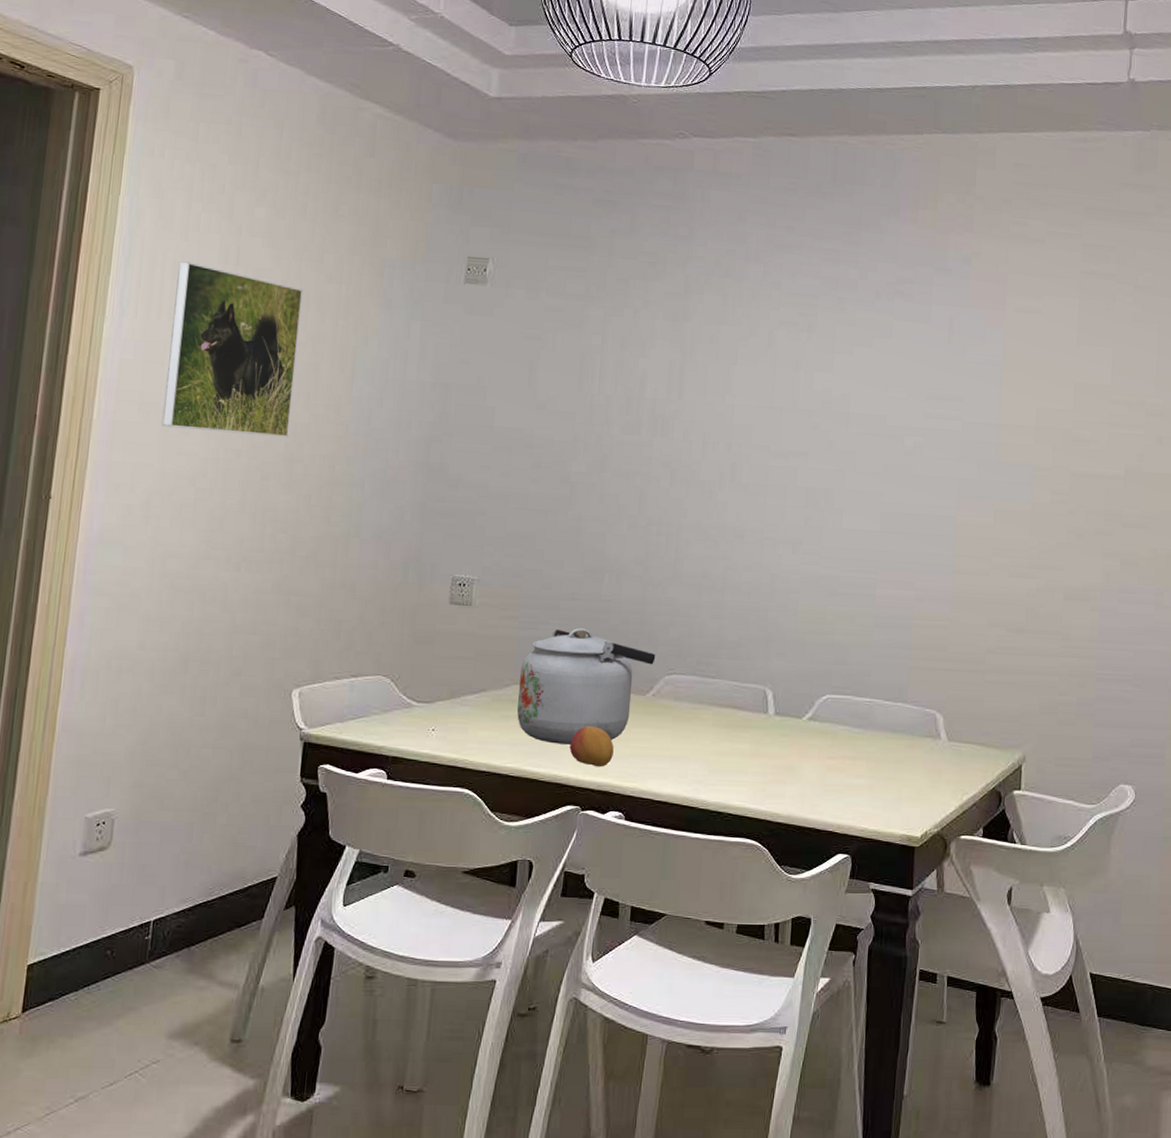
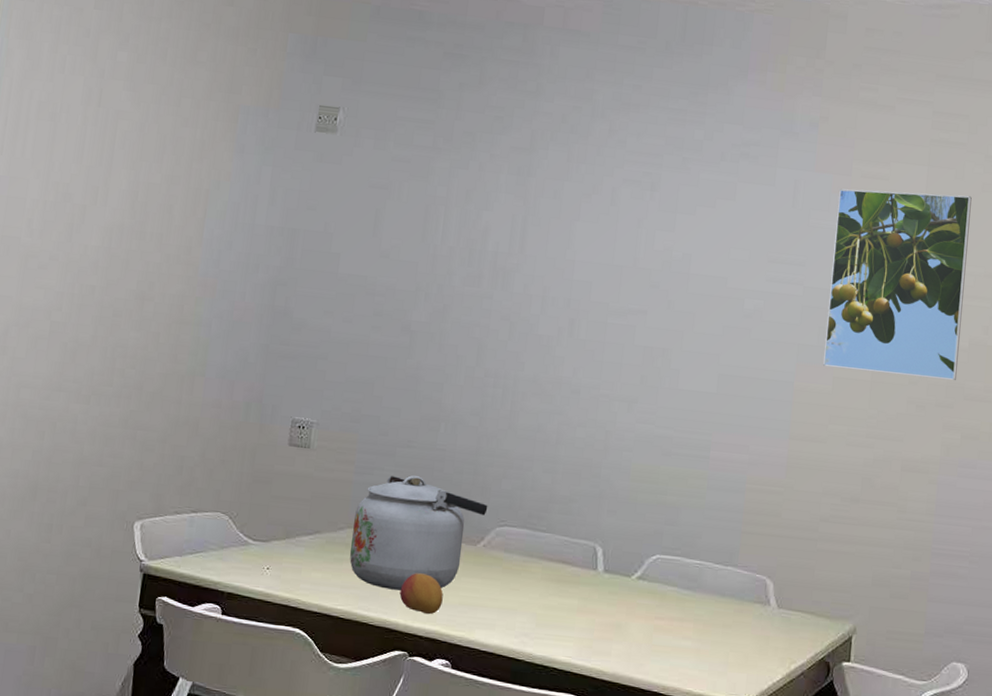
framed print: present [161,261,303,438] -> none [21,101,161,276]
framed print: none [983,323,1123,509] -> present [822,188,972,381]

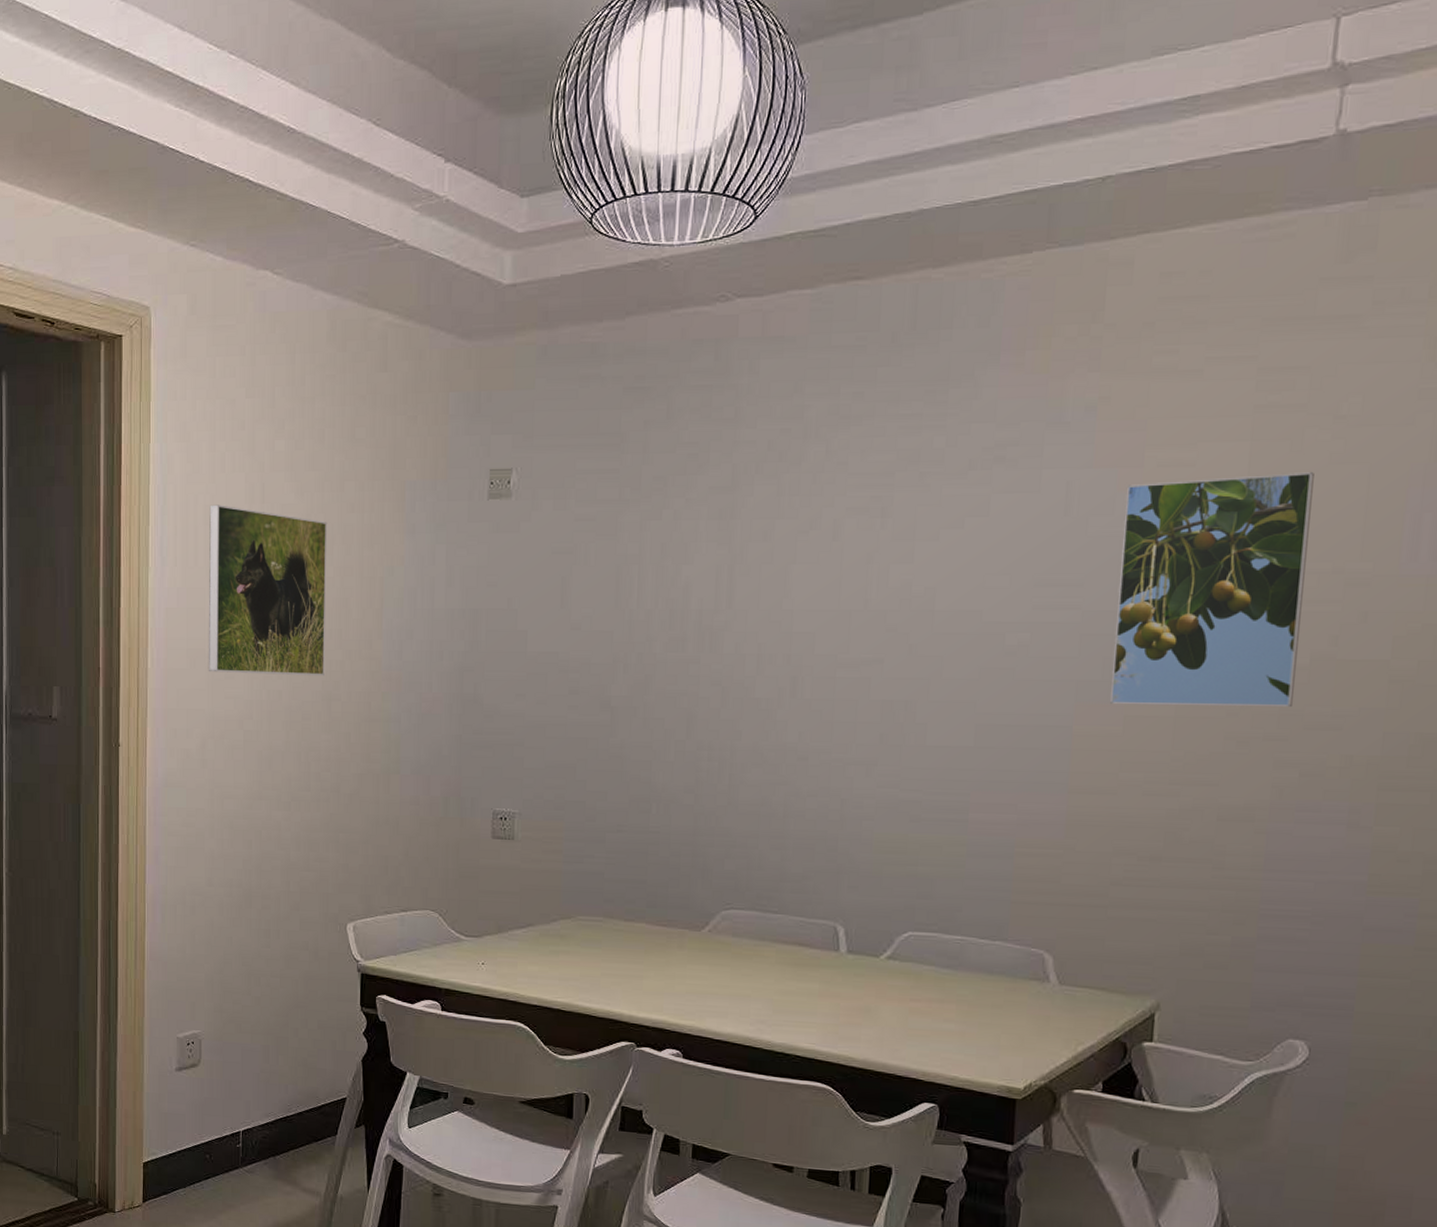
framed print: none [21,101,161,276] -> present [208,504,328,676]
kettle: present [349,475,488,590] -> none [565,861,711,981]
fruit: present [399,573,443,615] -> none [621,962,668,1004]

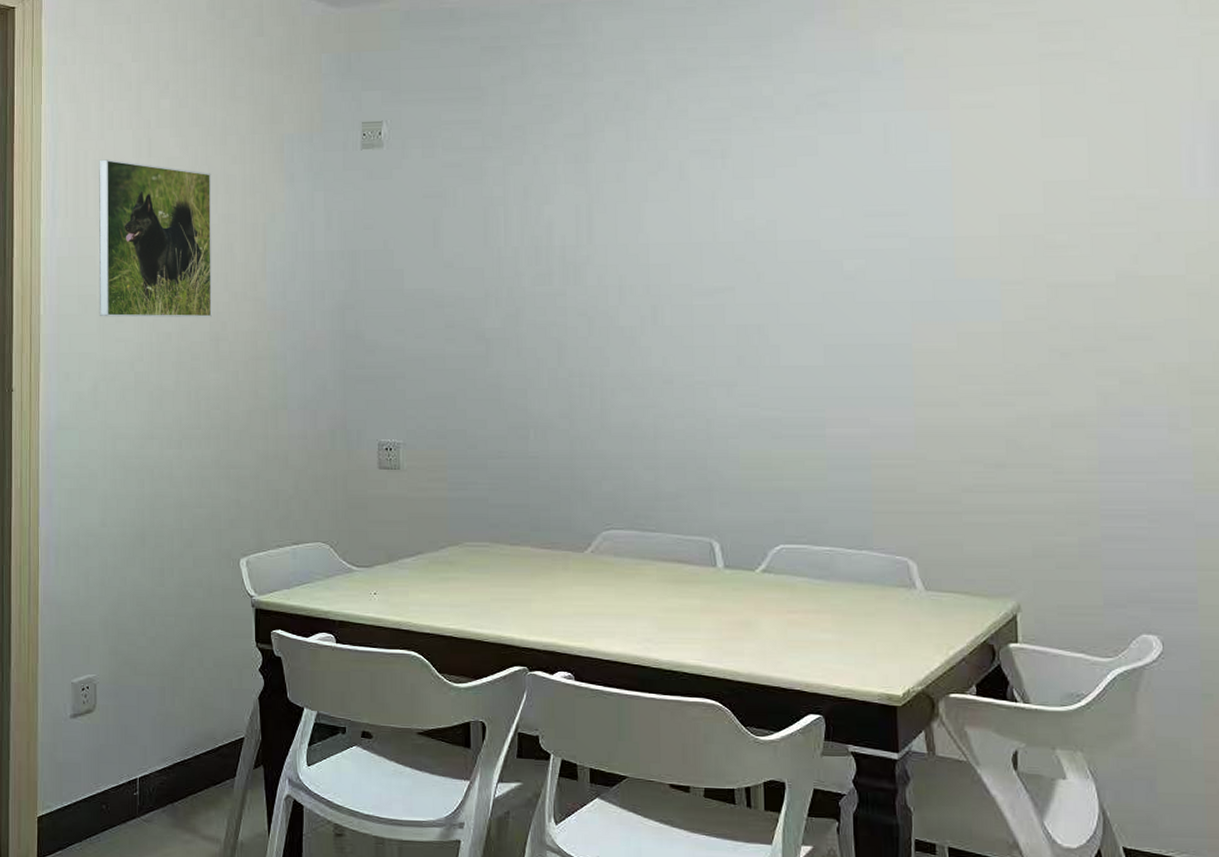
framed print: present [1109,471,1314,708] -> none [936,110,1105,323]

